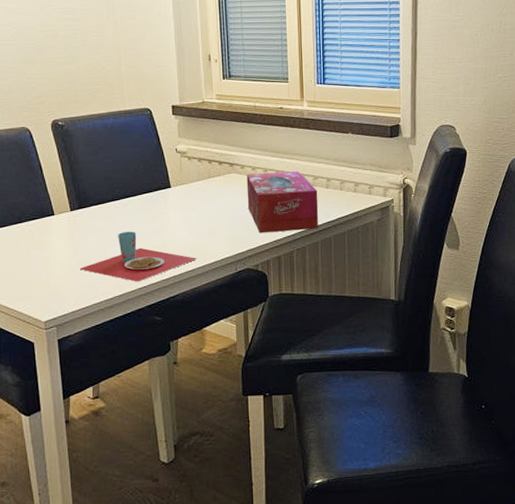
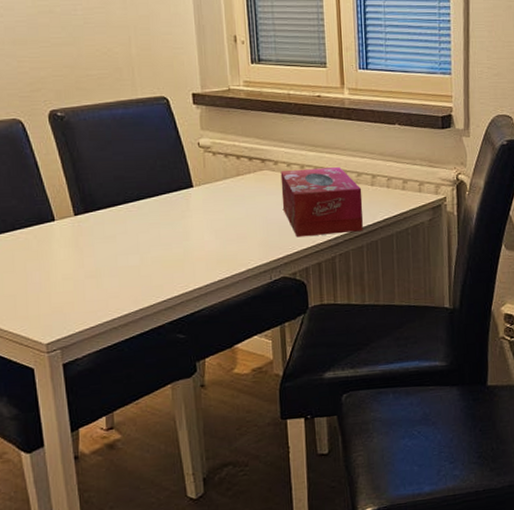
place setting: present [79,231,198,282] -> none [86,237,226,296]

